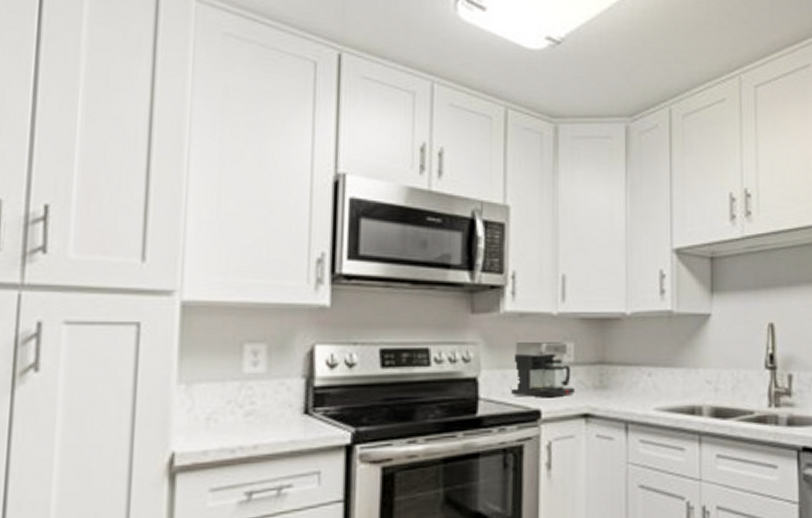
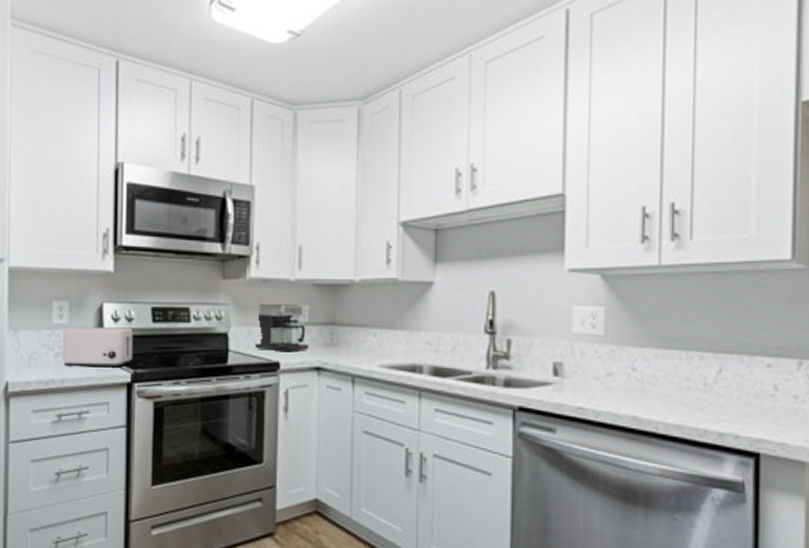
toaster: none [256,375,356,428] -> present [63,327,133,368]

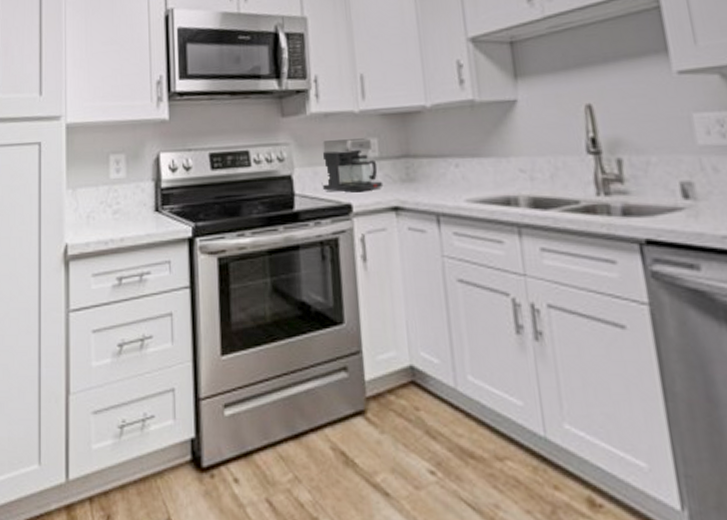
toaster: present [63,327,133,368] -> none [121,177,193,224]

